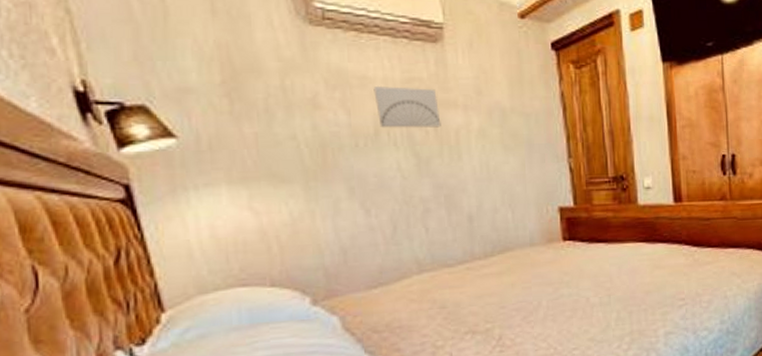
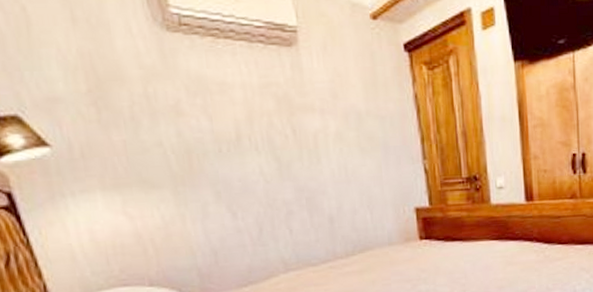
wall art: present [373,85,441,128] -> none [232,91,300,134]

